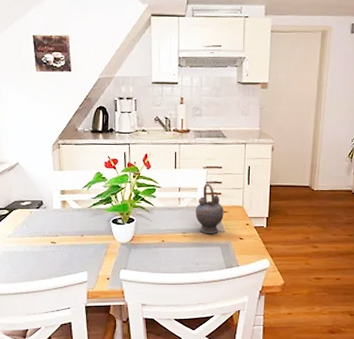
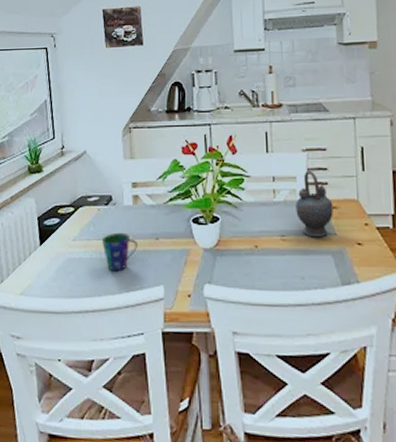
cup: none [33,230,65,262] -> present [101,232,137,272]

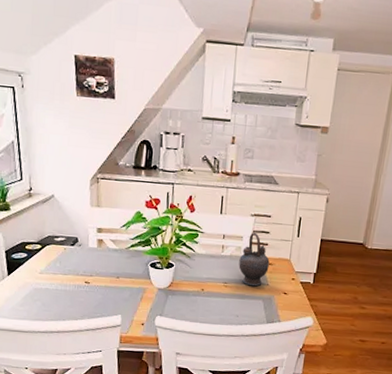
cup: present [101,232,137,272] -> none [67,269,100,302]

